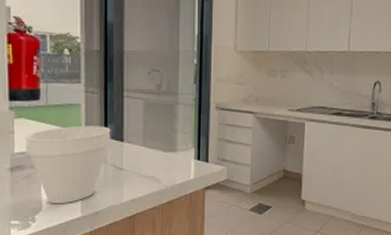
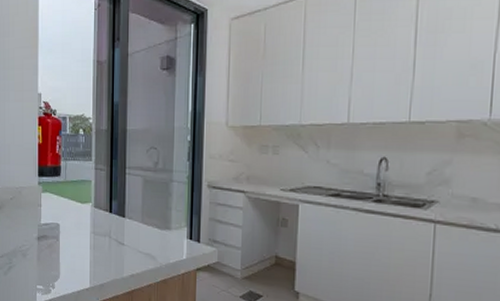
cup: present [24,125,111,204] -> none [48,200,115,274]

